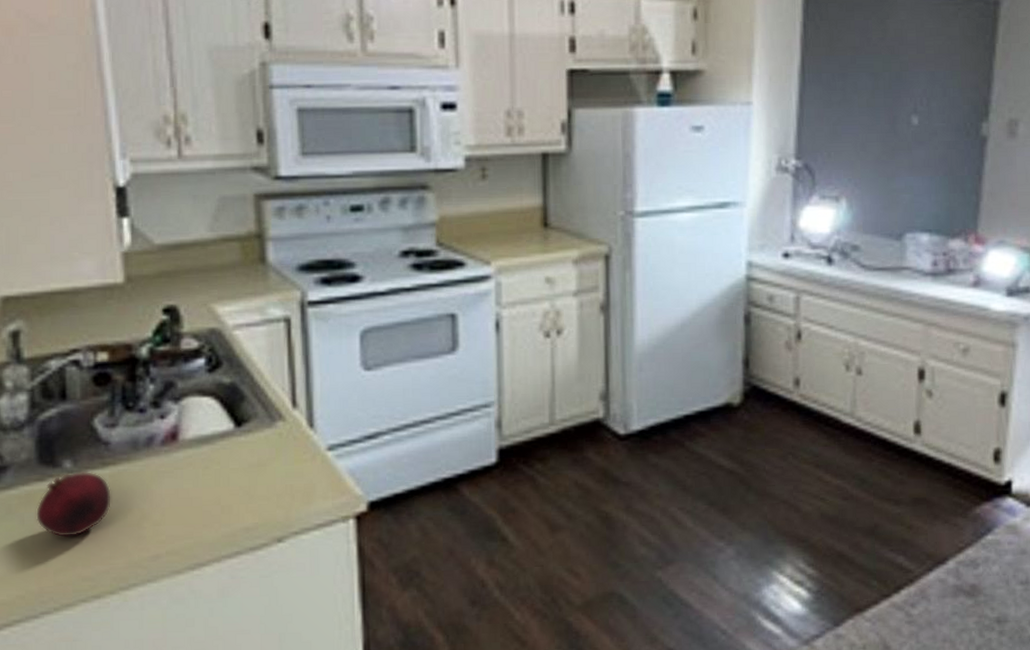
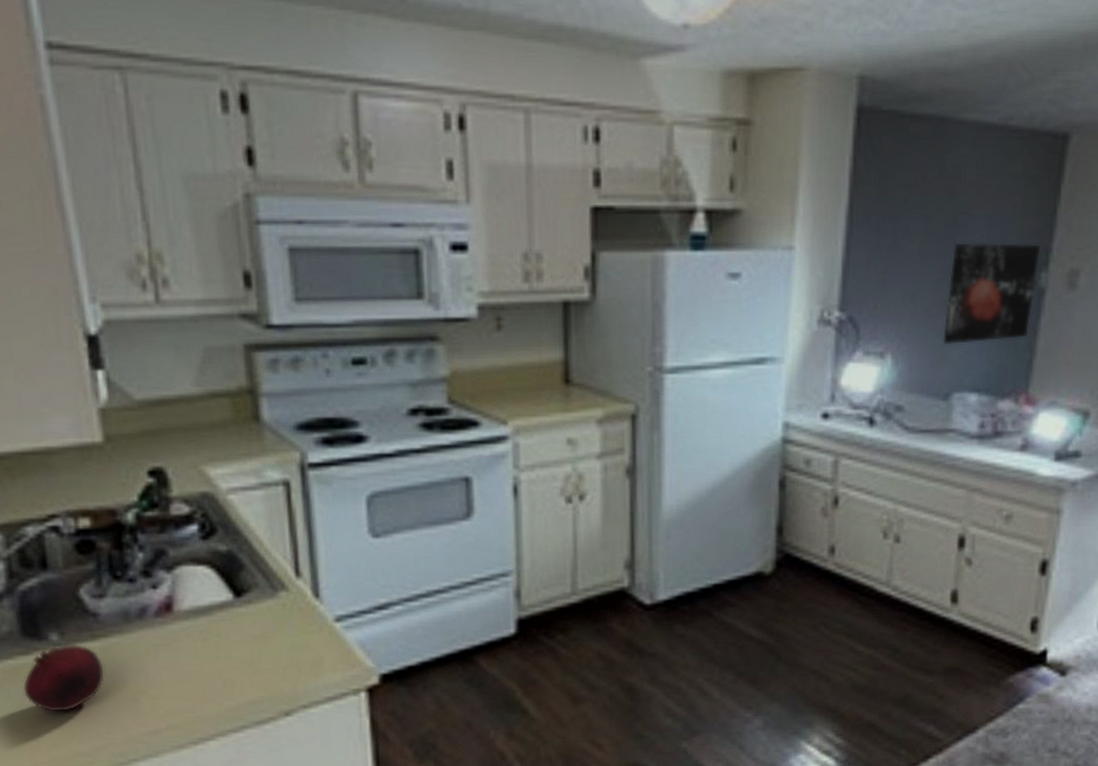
wall art: none [892,96,981,189] -> present [942,242,1041,345]

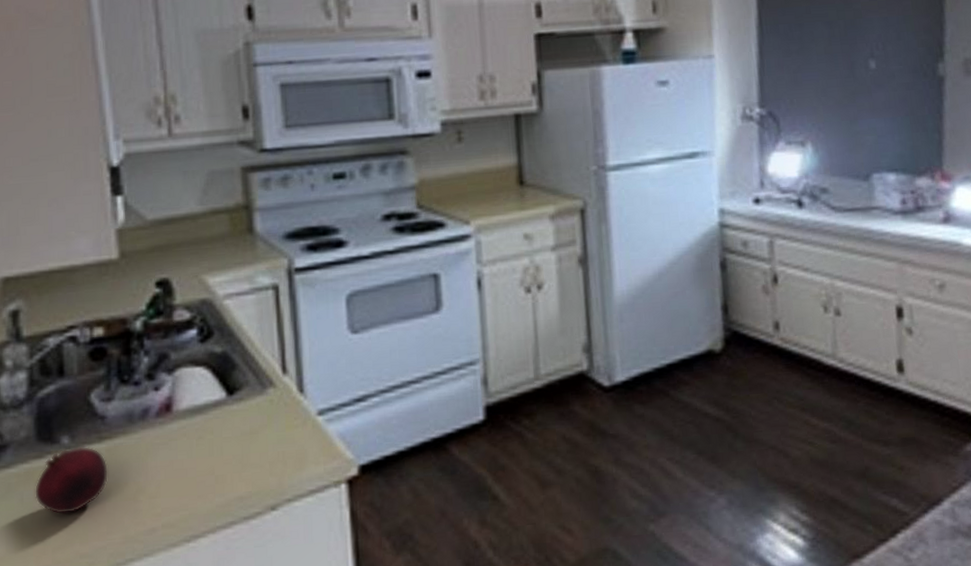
wall art: present [942,242,1041,345] -> none [855,39,935,132]

